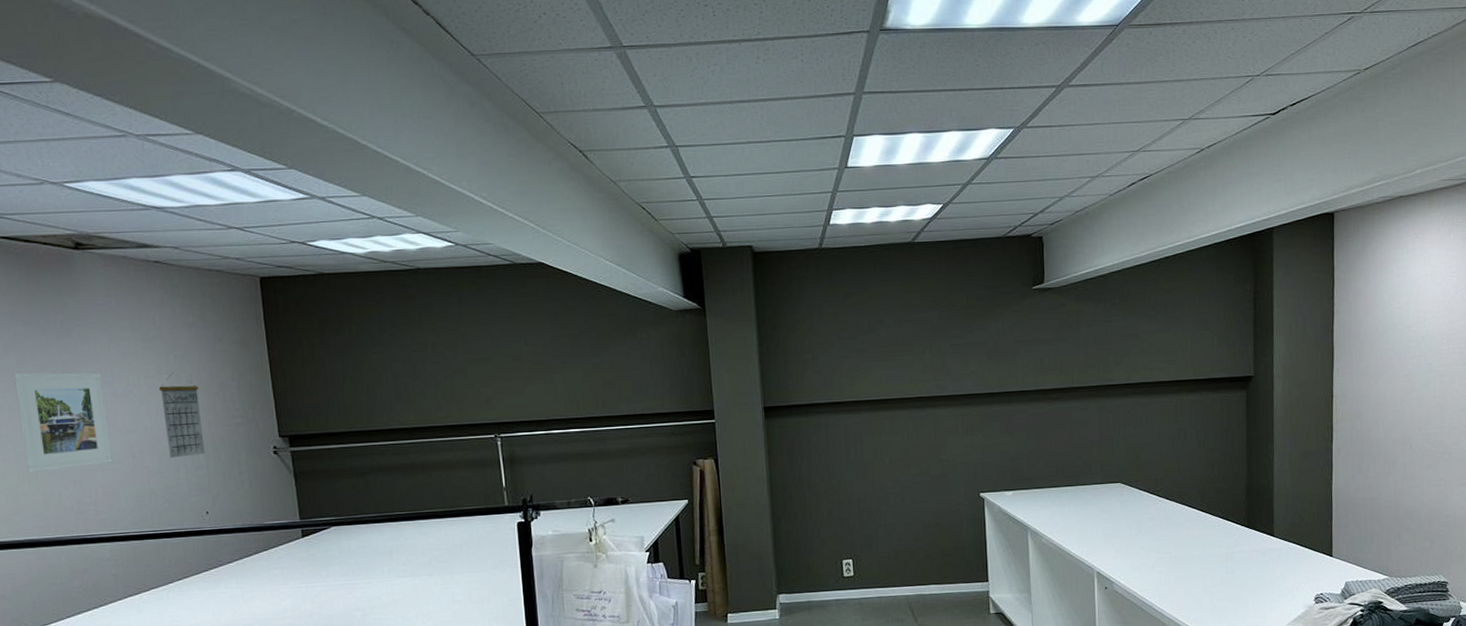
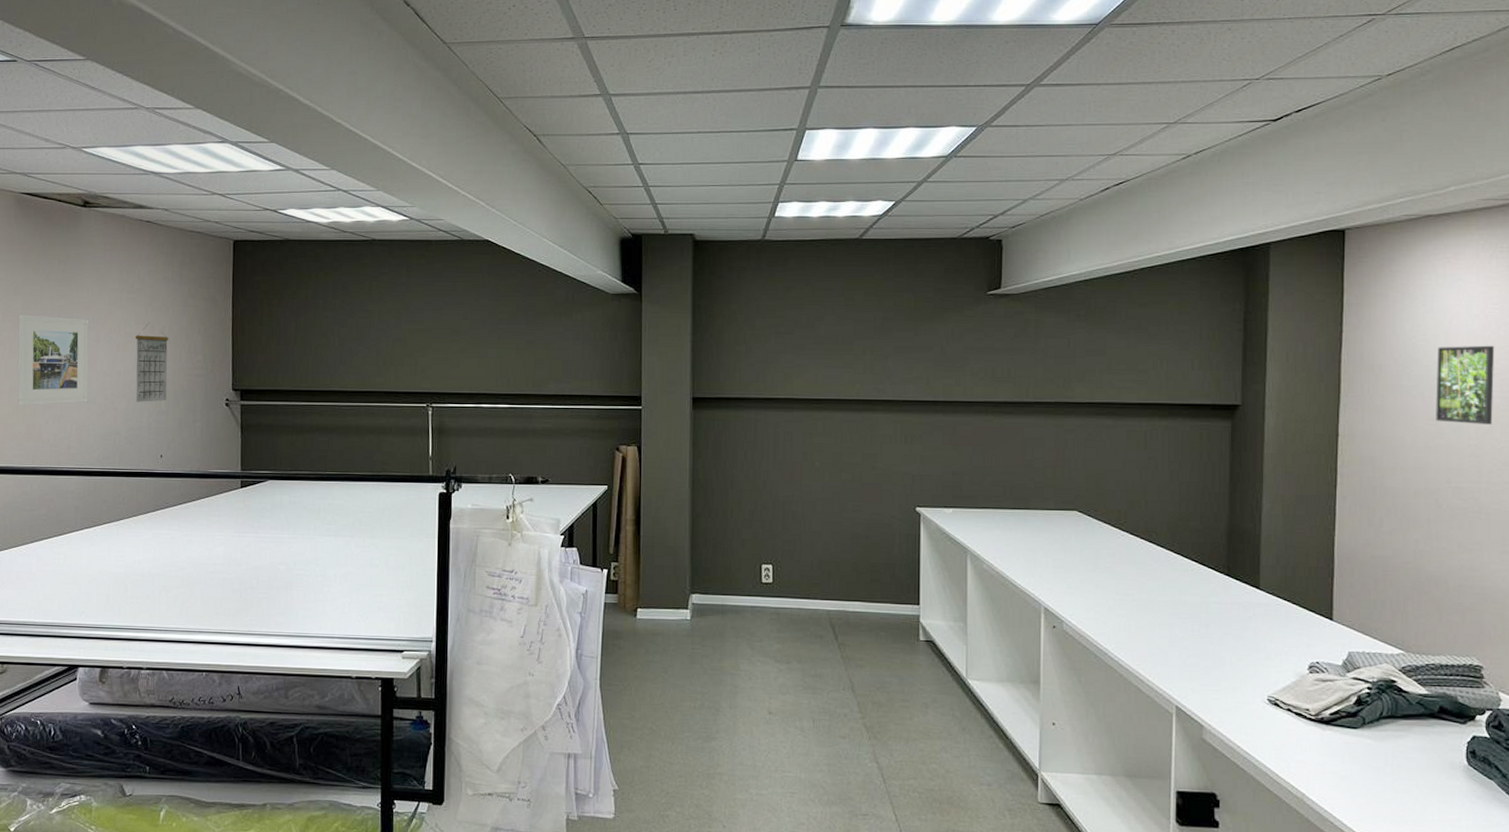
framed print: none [1408,308,1454,378] -> present [1436,345,1495,425]

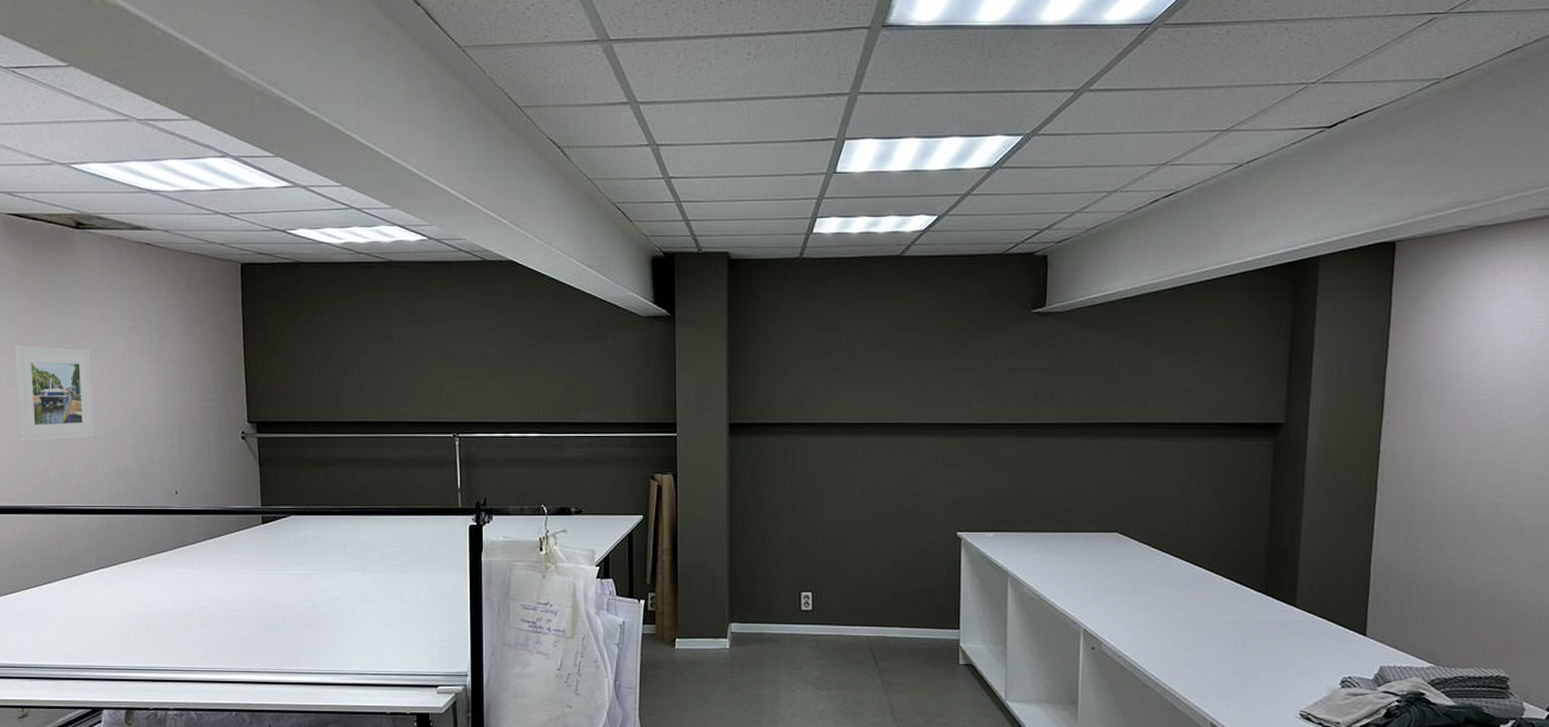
calendar: present [135,323,169,402] -> none [141,352,179,436]
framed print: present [1436,345,1495,425] -> none [1476,359,1539,440]

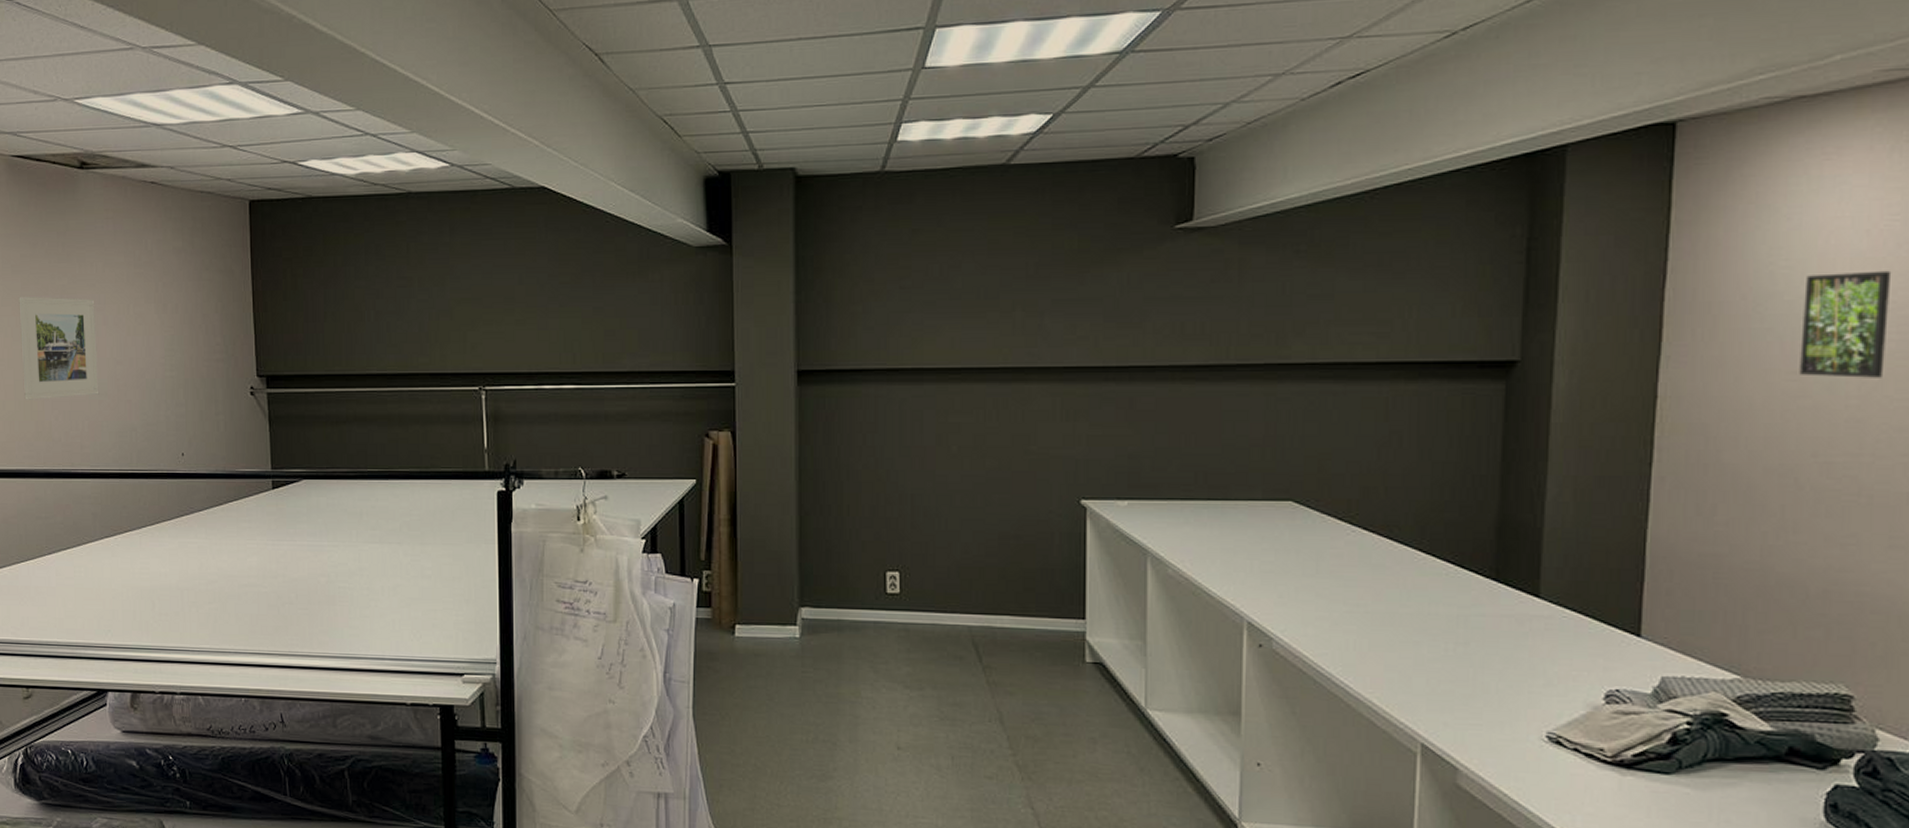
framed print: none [1476,359,1539,440] -> present [1799,270,1892,378]

